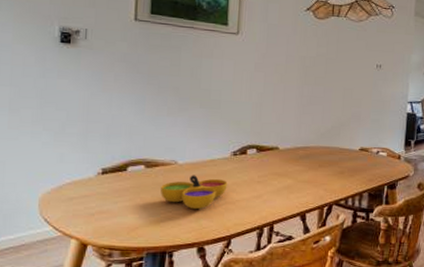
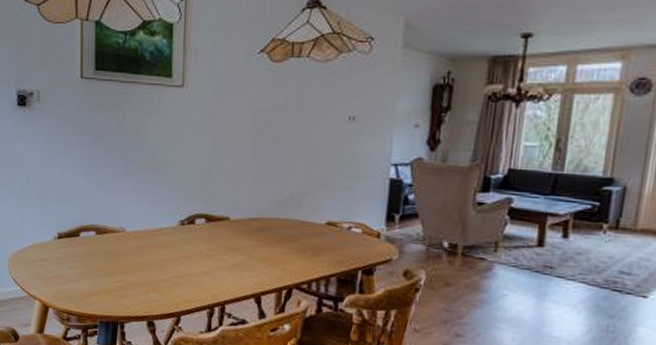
decorative bowl: present [161,175,228,209] -> none [111,244,176,281]

